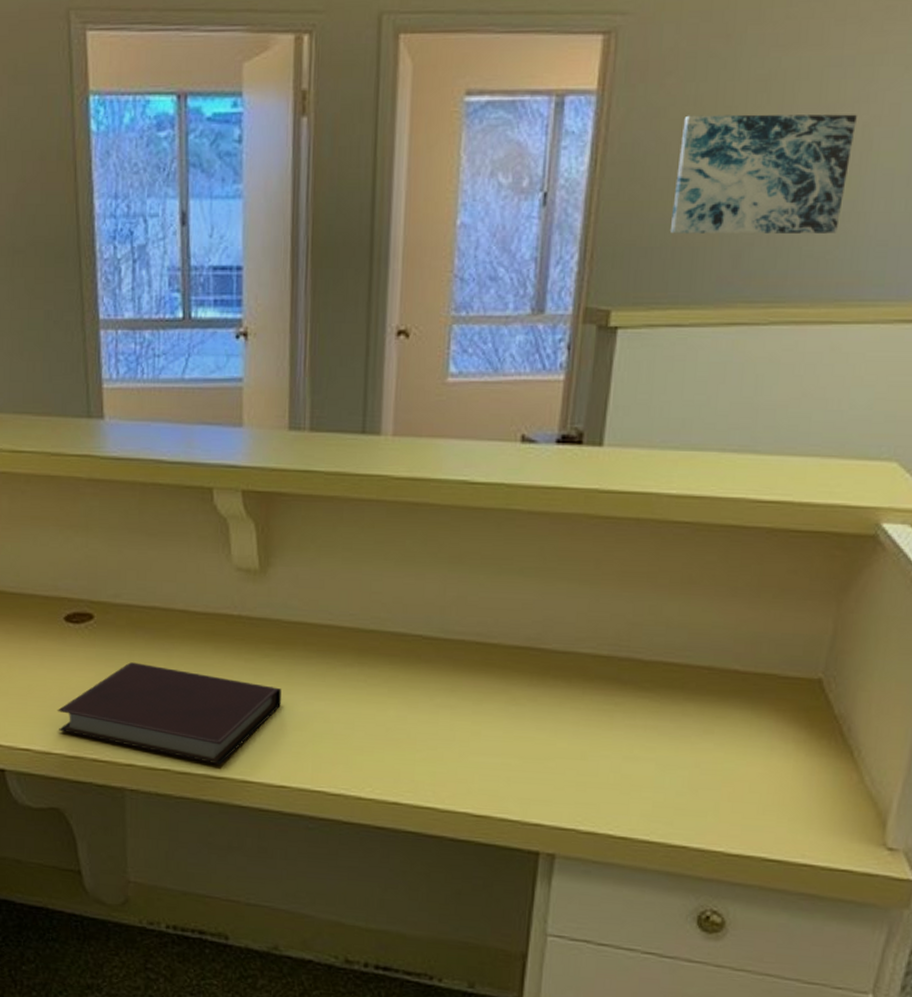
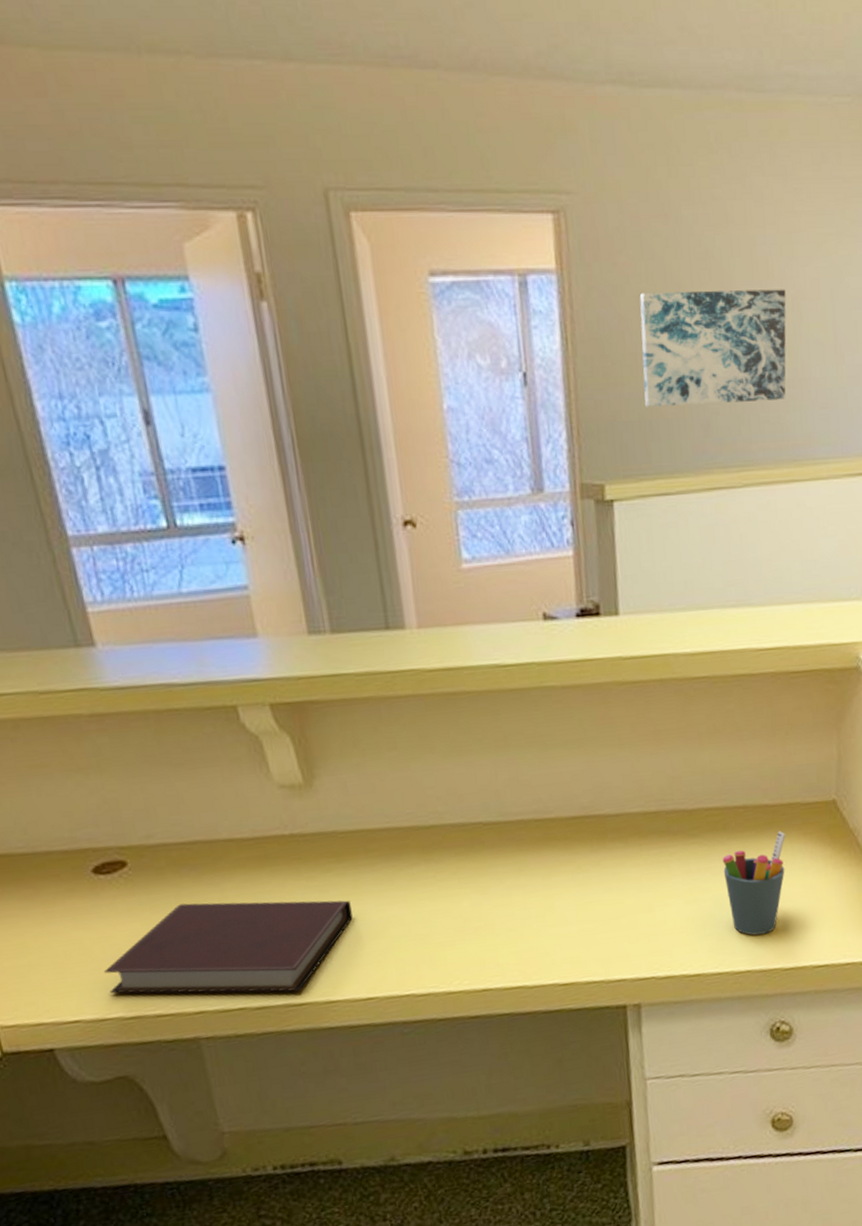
pen holder: none [673,702,754,811] -> present [722,831,786,936]

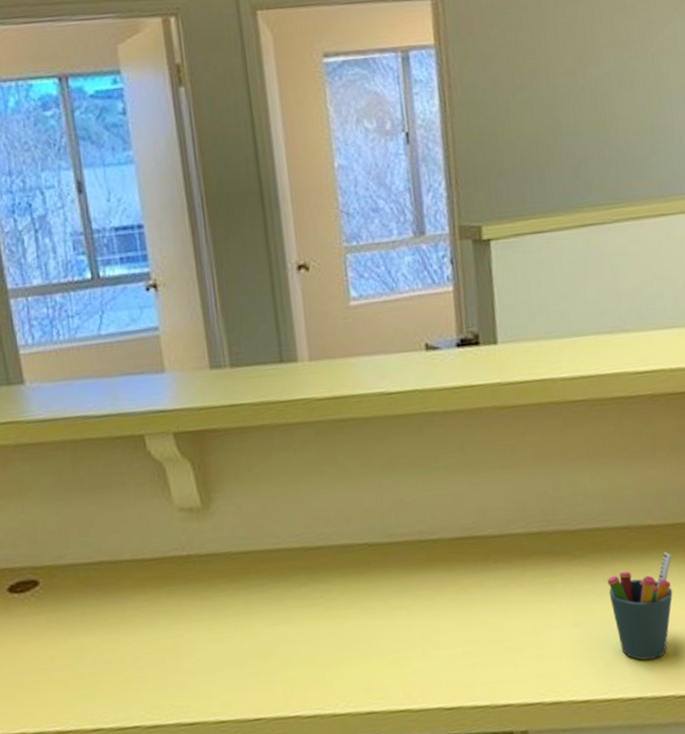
notebook: present [103,900,353,994] -> none [11,619,243,711]
wall art: present [639,289,786,407] -> none [510,47,651,156]

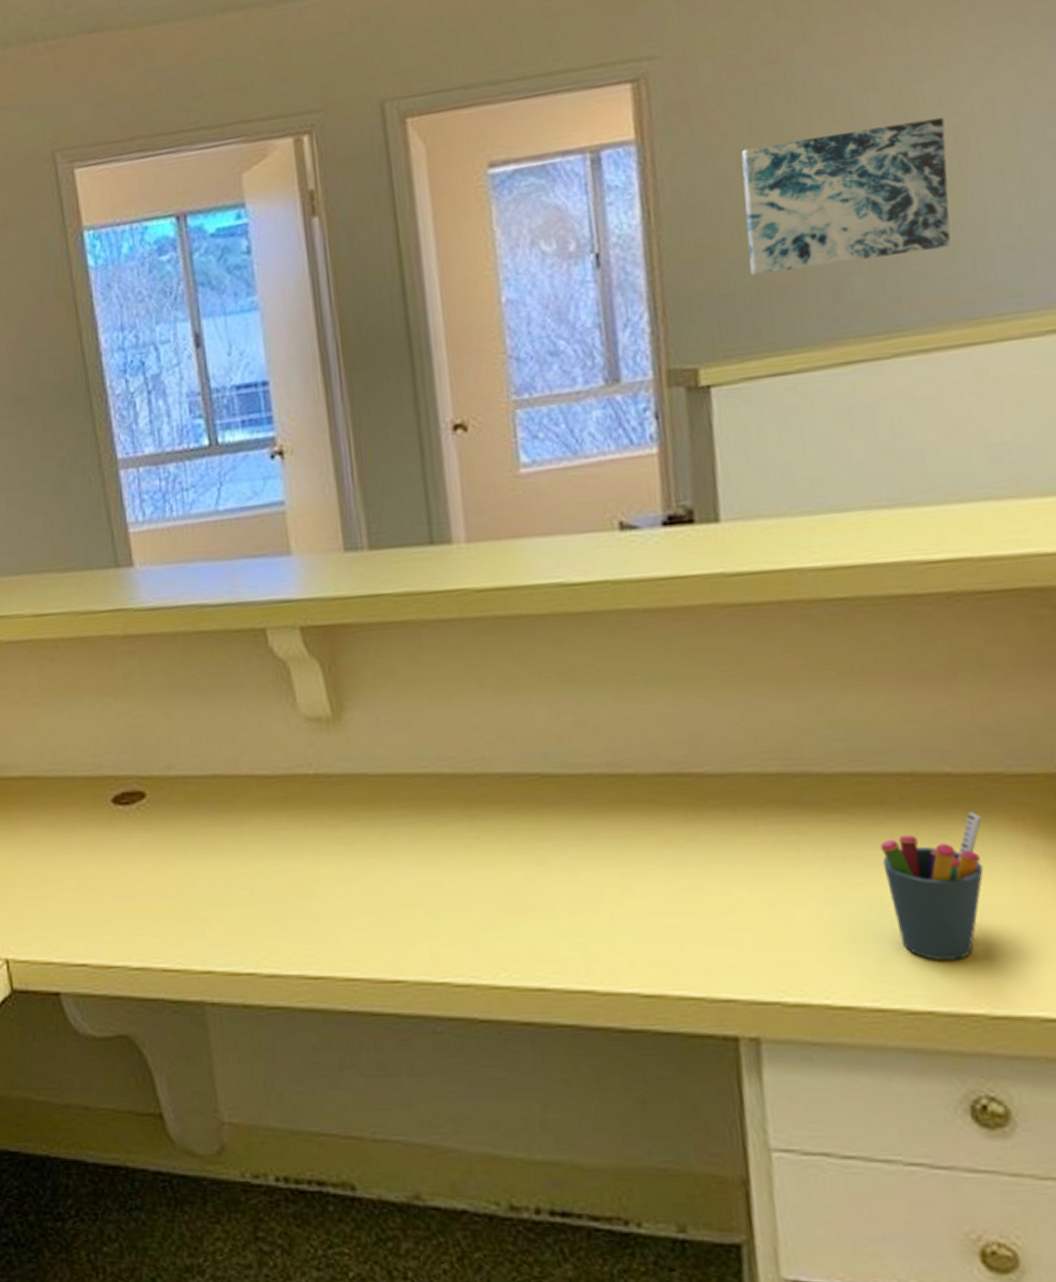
wall art: none [510,47,651,156] -> present [740,117,951,276]

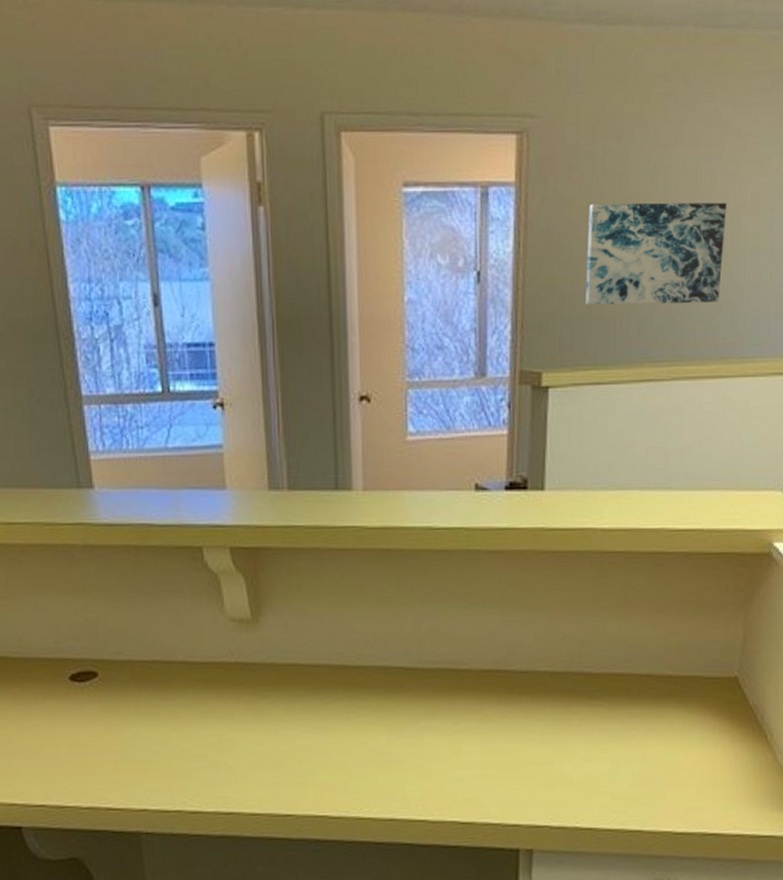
pen holder: present [880,812,984,960] -> none [622,701,686,797]

